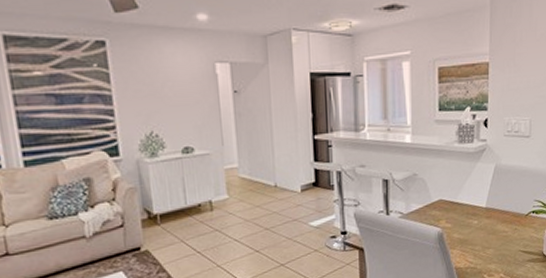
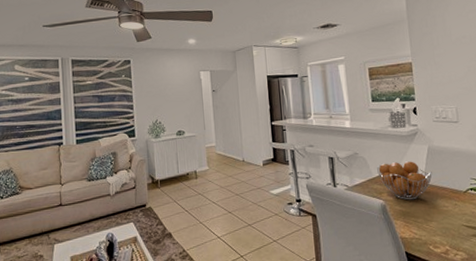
fruit basket: none [437,182,496,227] -> present [377,161,432,200]

